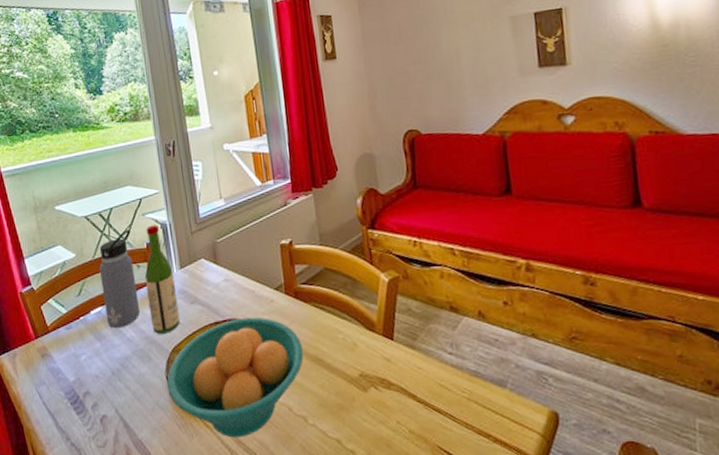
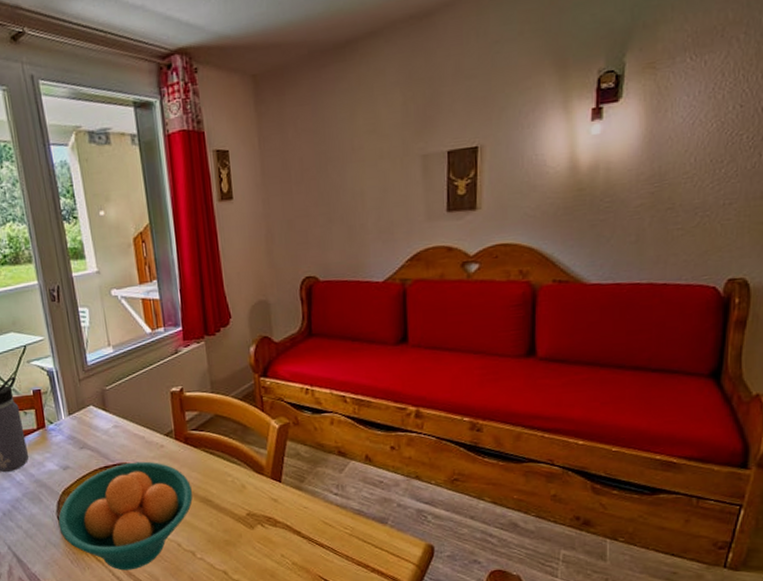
wine bottle: present [144,225,180,334] -> none [31,372,70,478]

